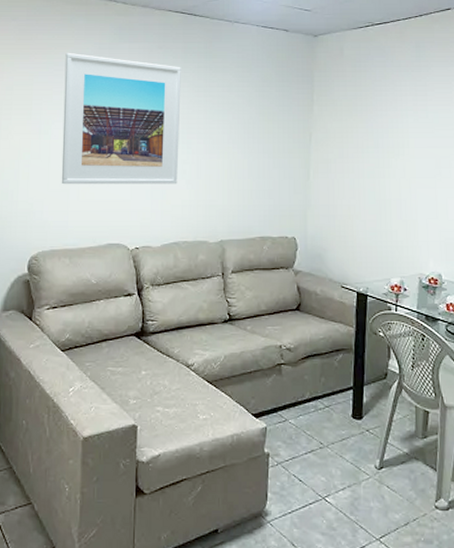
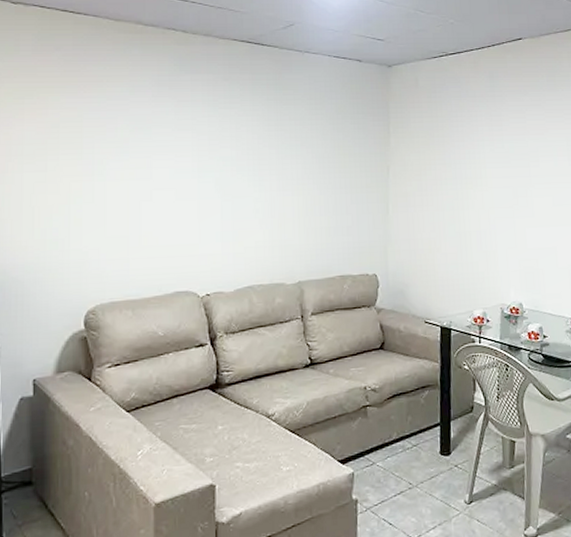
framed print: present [61,52,181,185] -> none [119,85,250,230]

